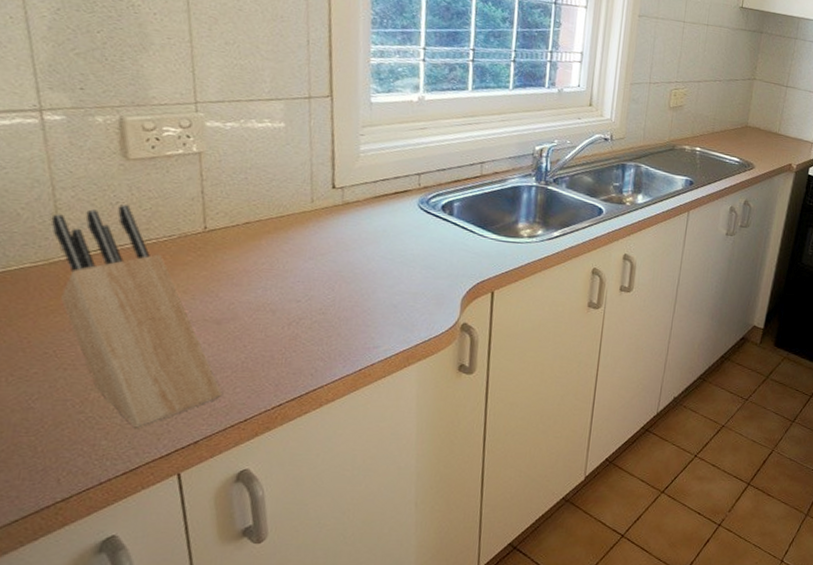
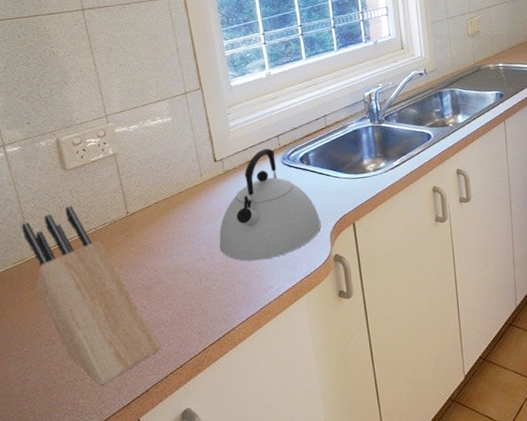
kettle: none [320,185,454,315] -> present [219,148,321,261]

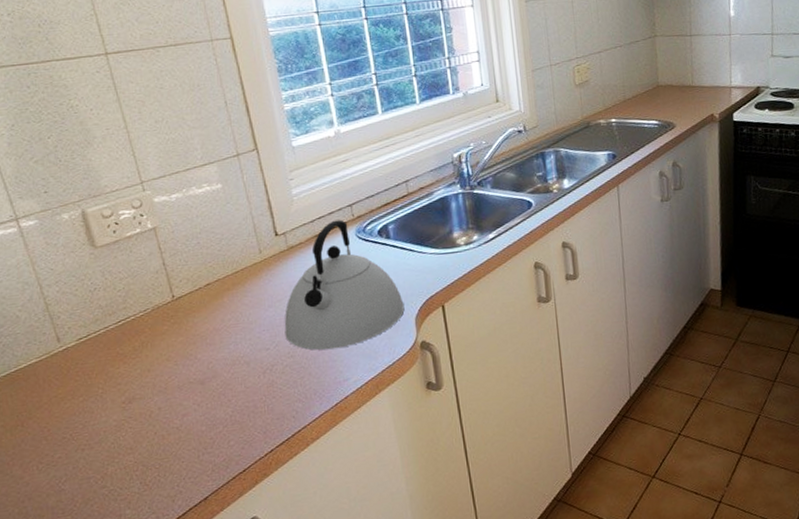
knife block: present [21,206,160,386] -> none [44,289,219,494]

